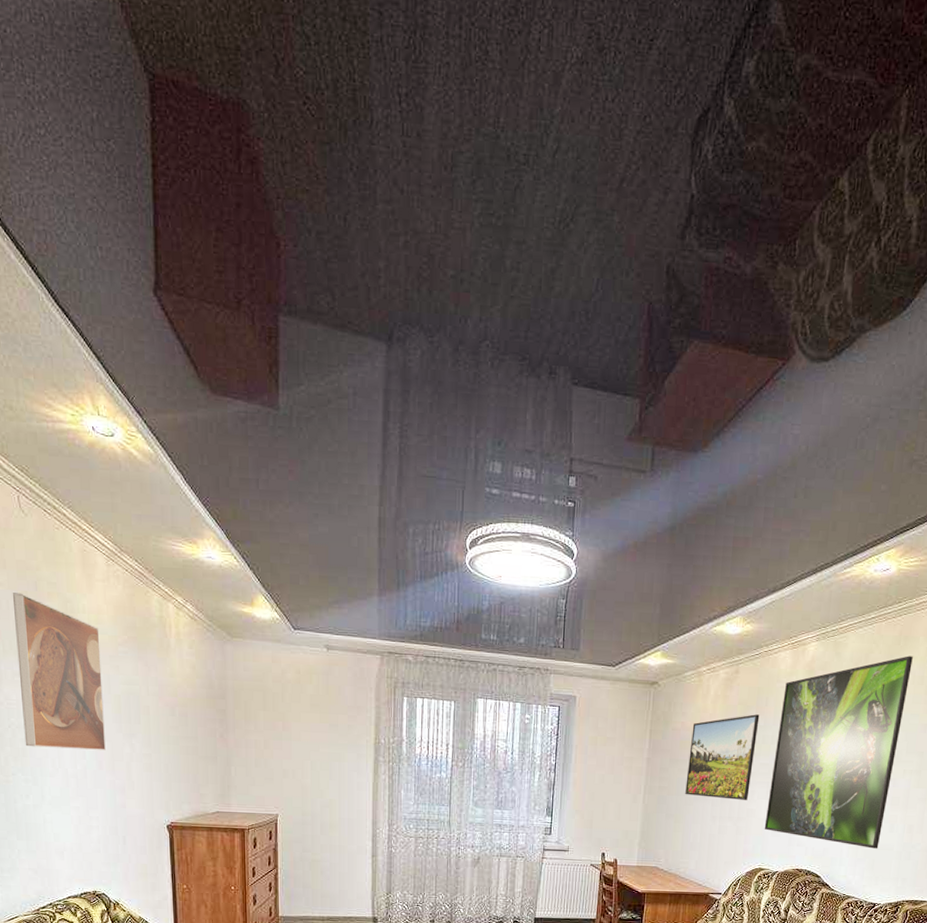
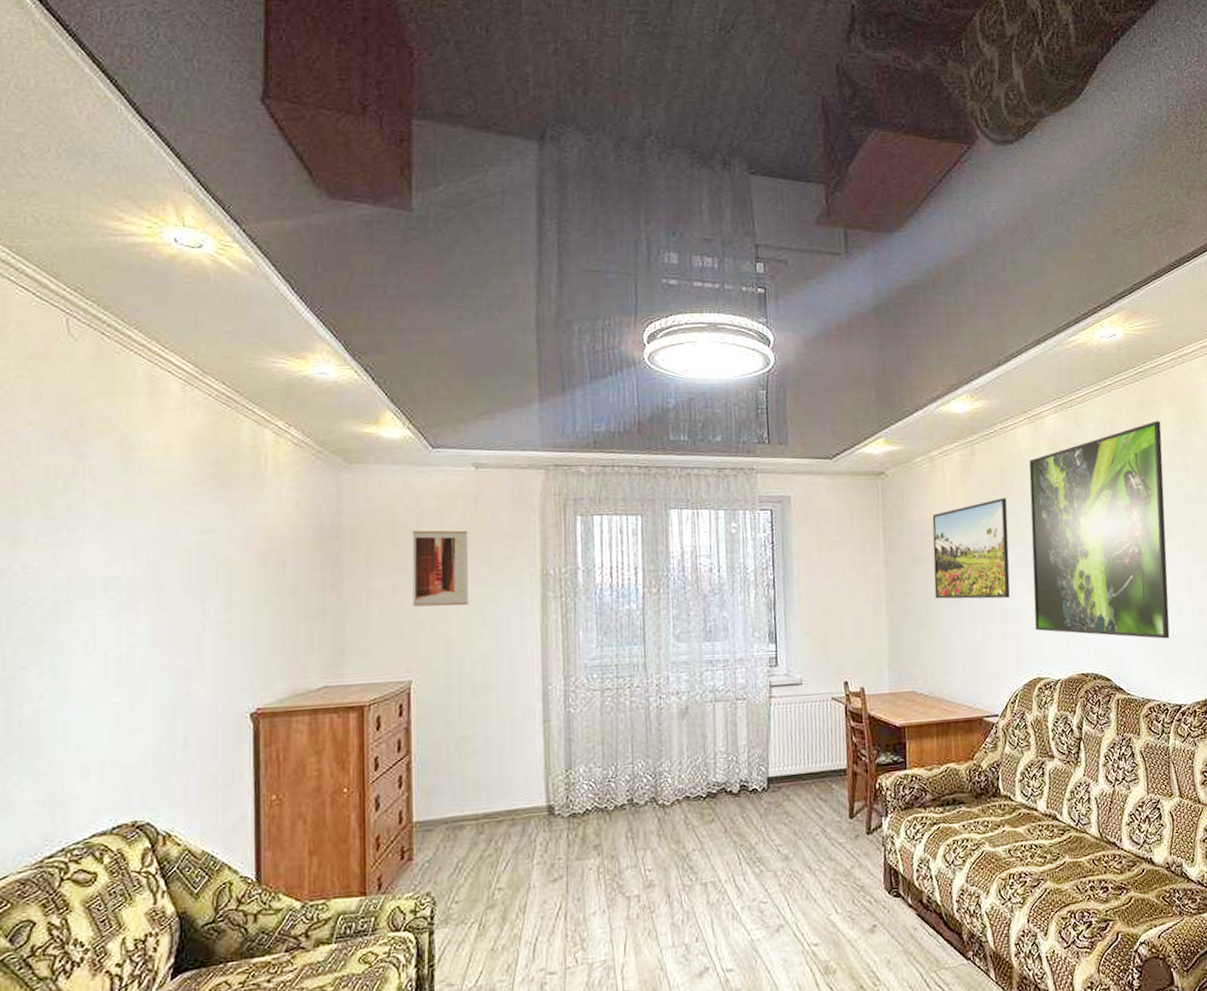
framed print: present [12,593,106,750] -> none [45,432,167,628]
wall art: none [278,697,321,761] -> present [412,530,469,607]

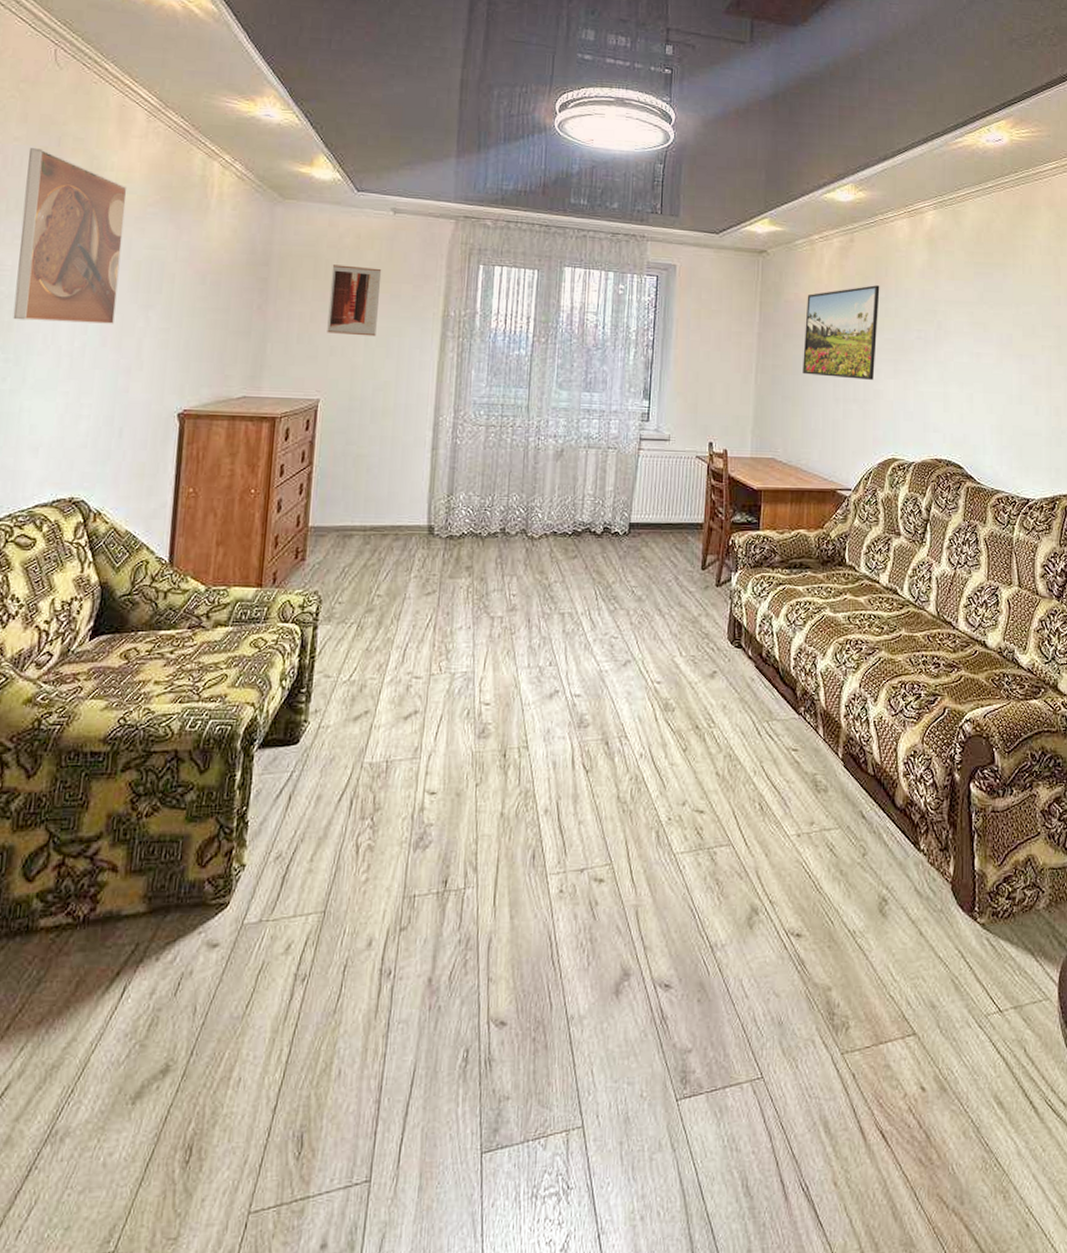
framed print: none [45,432,167,628] -> present [13,148,127,324]
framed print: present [1029,421,1170,639] -> none [894,225,1037,435]

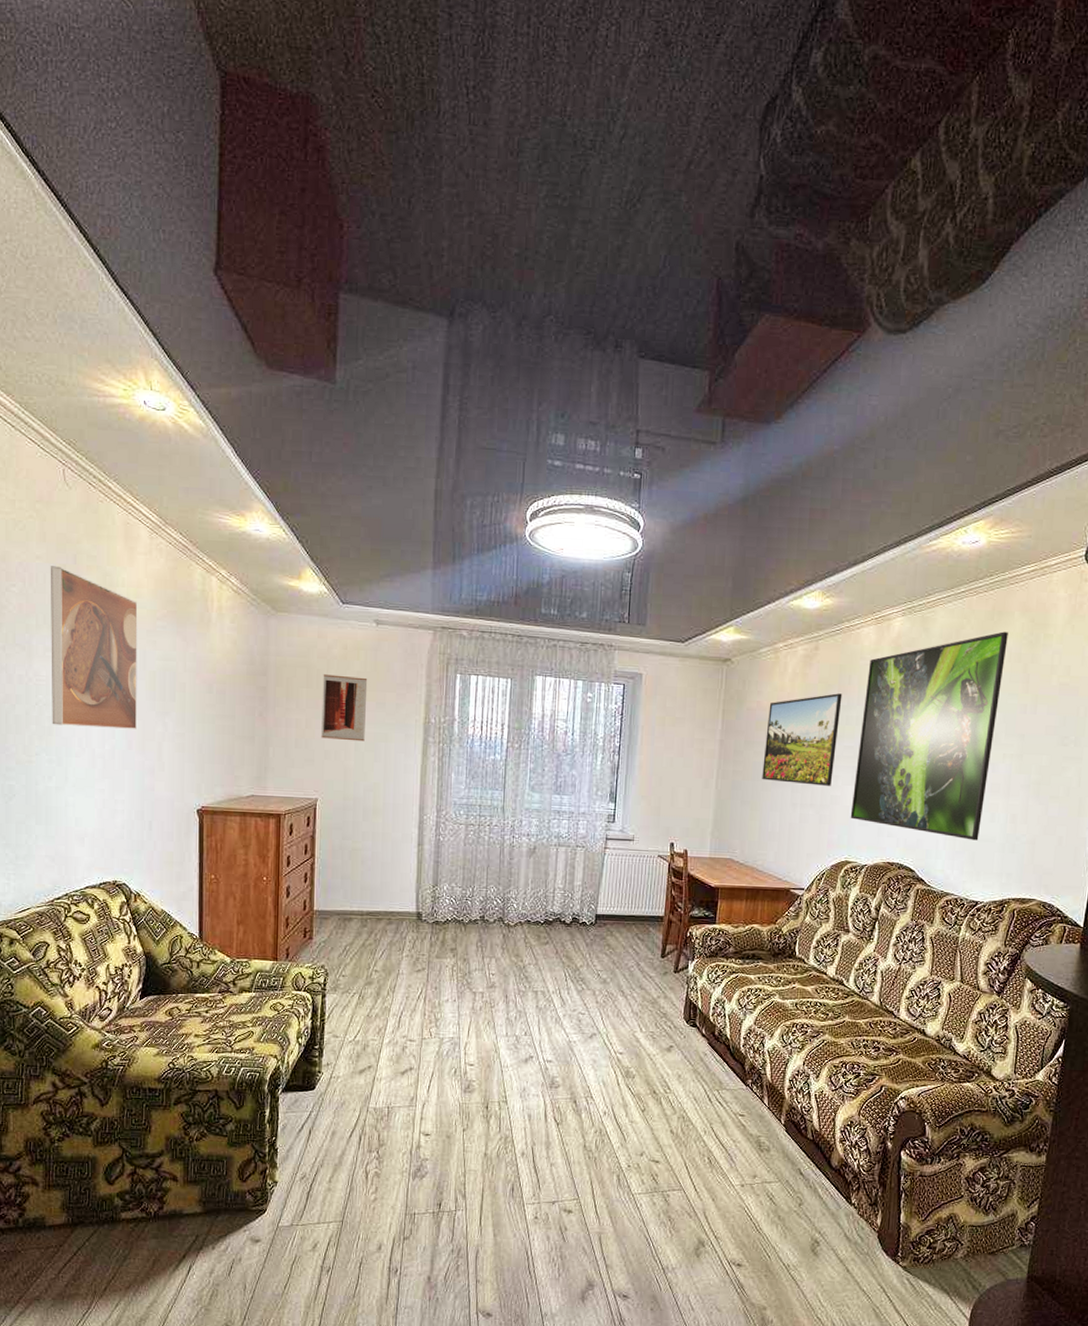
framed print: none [894,225,1037,435] -> present [850,631,1008,841]

